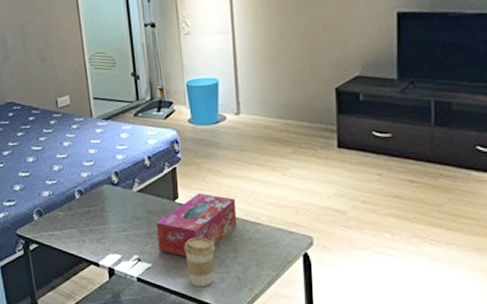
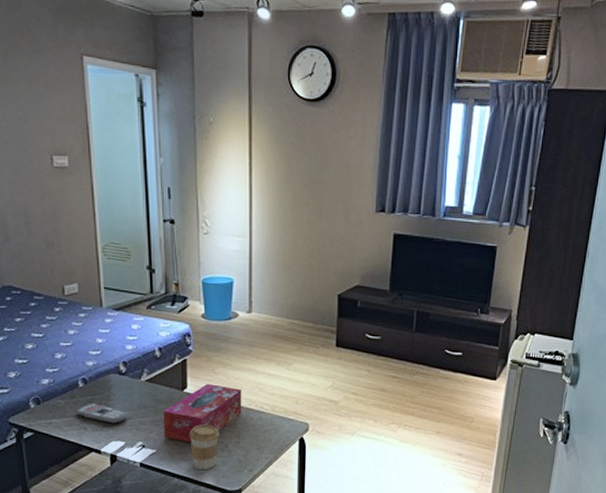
remote control: none [74,215,123,236] -> present [75,403,128,424]

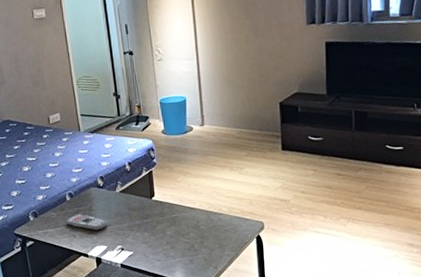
tissue box: present [163,383,242,443] -> none [136,190,204,245]
coffee cup: present [190,424,220,470] -> none [160,227,186,269]

